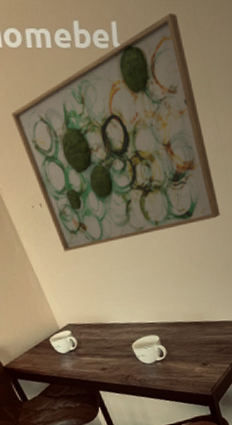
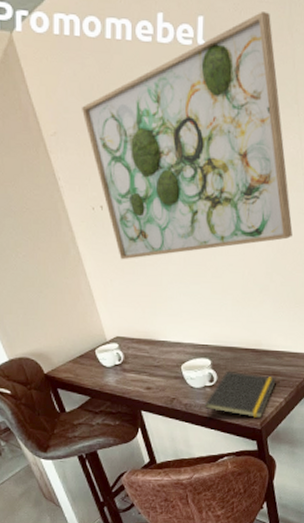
notepad: none [158,344,221,391] -> present [205,372,276,419]

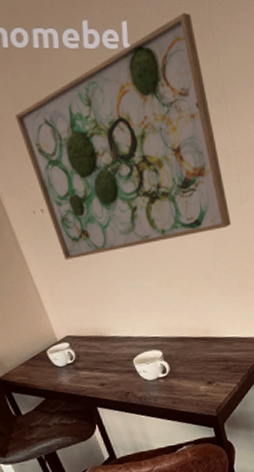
notepad: present [205,372,276,419] -> none [160,361,228,410]

